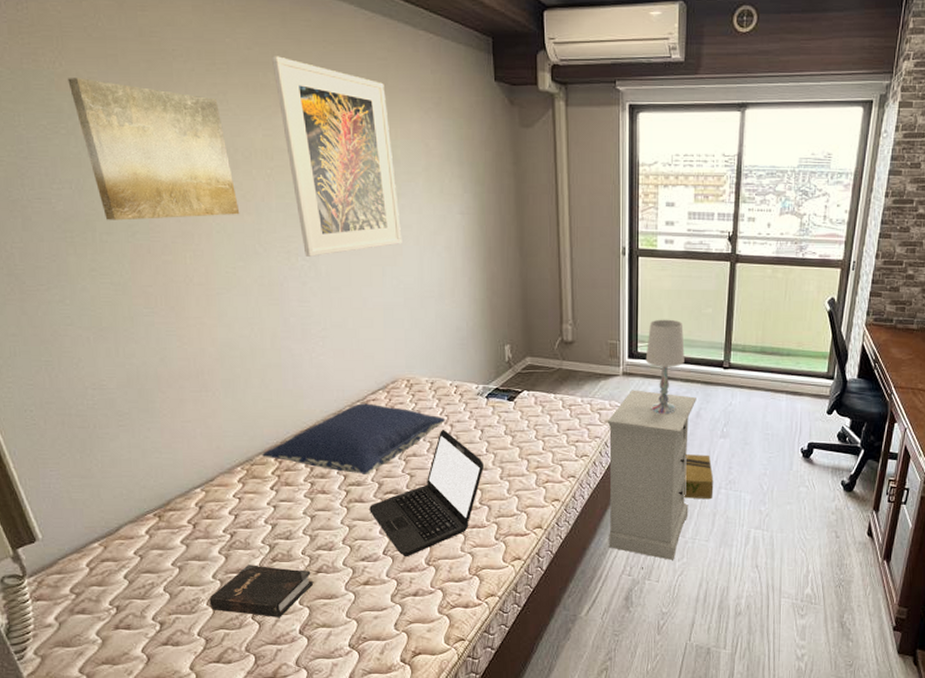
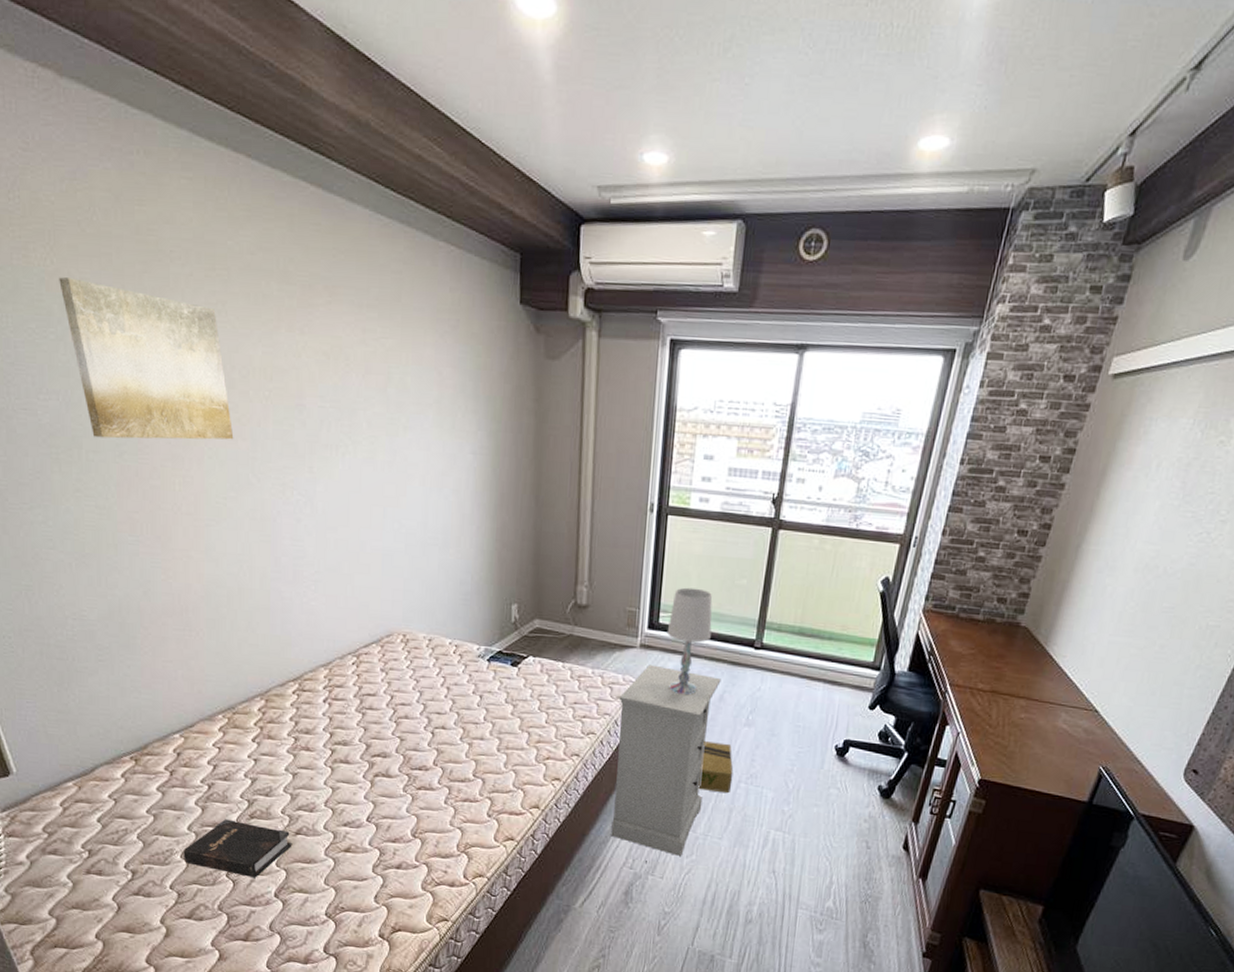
pillow: present [262,403,446,476] -> none [245,656,443,735]
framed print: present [272,56,402,257] -> none [277,263,407,492]
laptop: present [369,429,485,557] -> none [355,691,481,827]

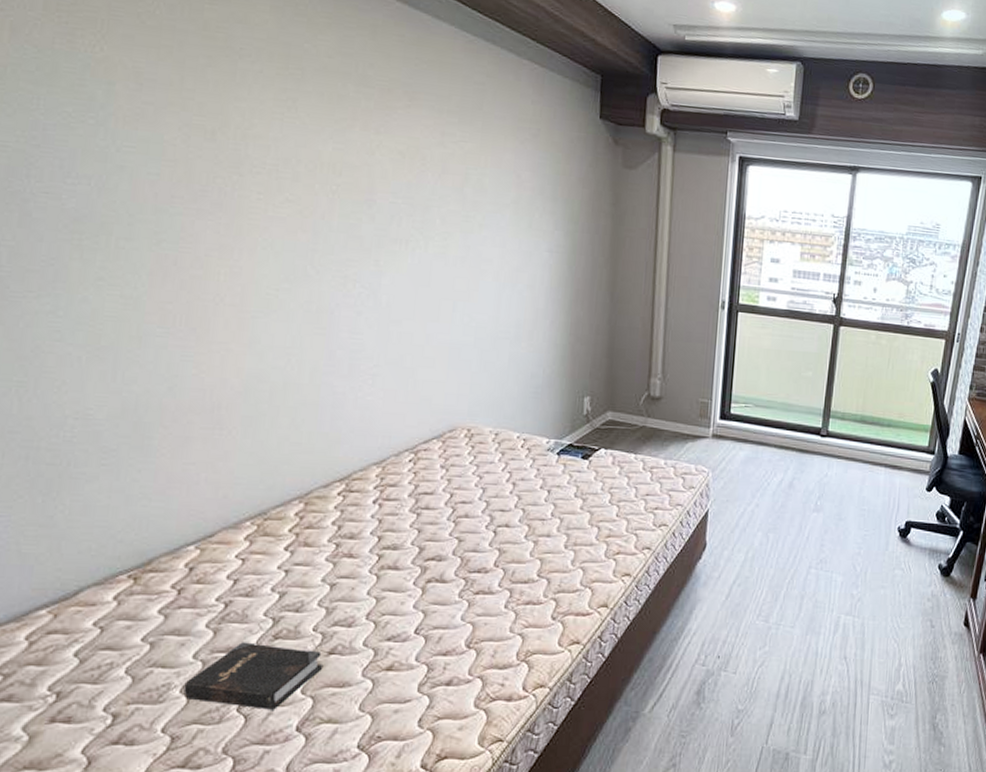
wall art: present [59,277,234,440] -> none [107,64,294,232]
nightstand: present [611,664,721,856] -> none [682,454,790,648]
table lamp: present [667,587,713,695] -> none [738,379,781,483]
cardboard box: present [698,741,733,794] -> none [770,528,804,580]

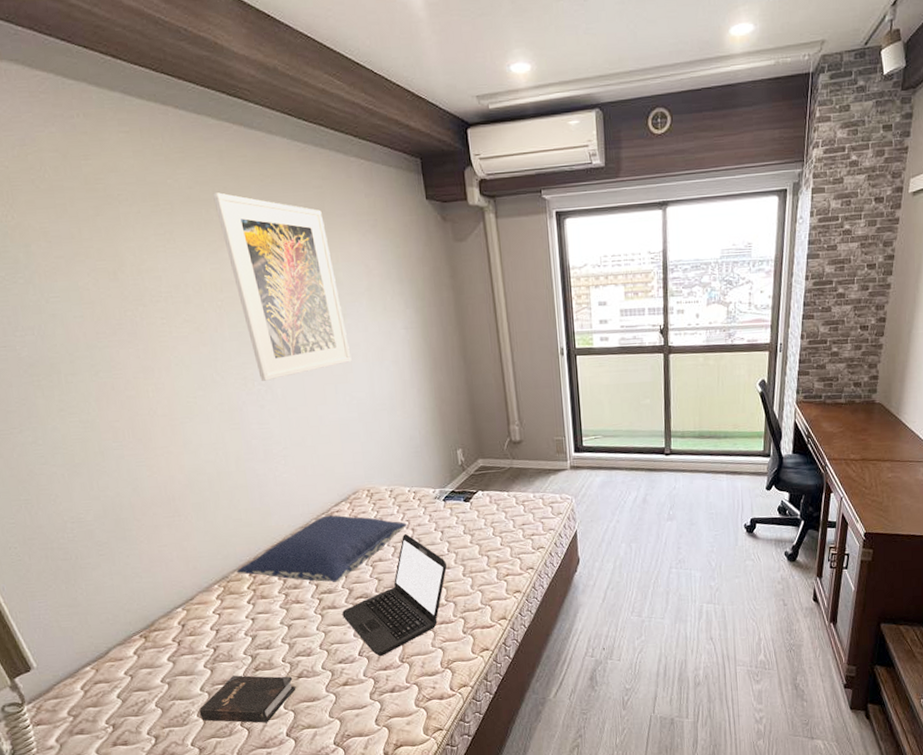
pillow: none [280,453,508,538] -> present [237,515,407,583]
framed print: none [354,67,480,285] -> present [213,192,352,381]
laptop: none [404,487,548,638] -> present [342,533,448,657]

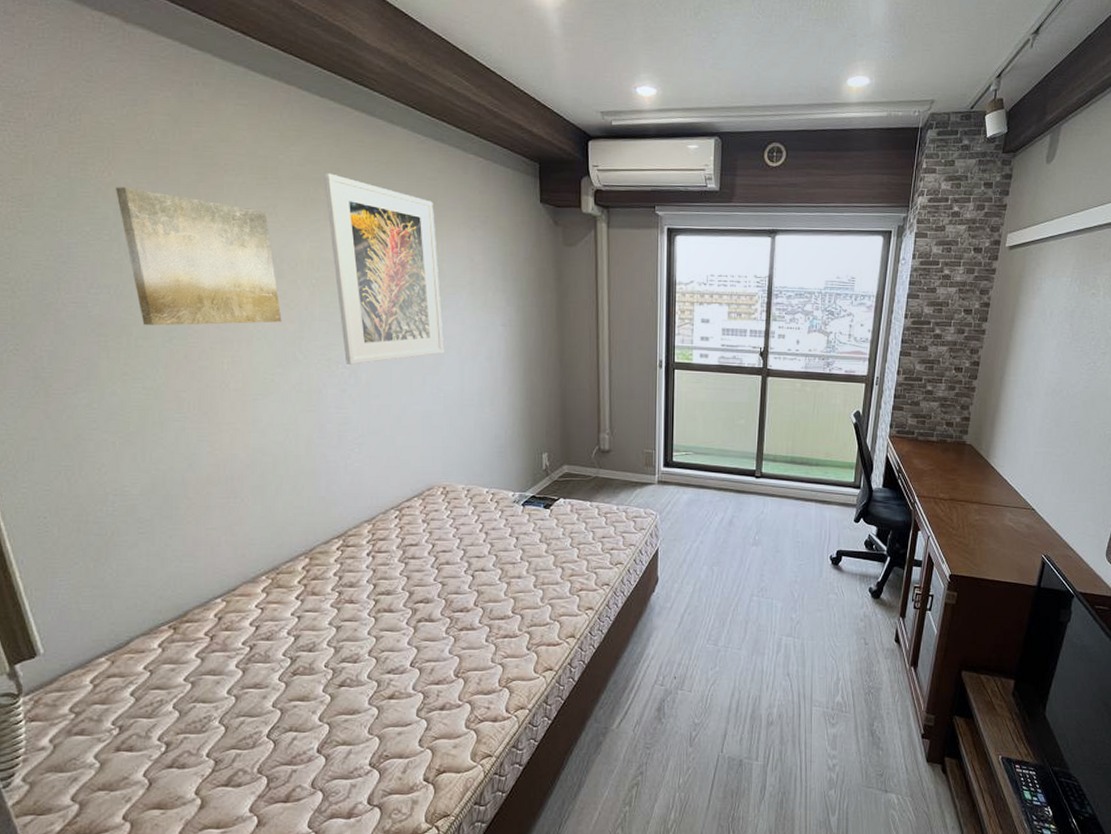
wall art: none [21,228,196,362] -> present [116,187,282,326]
hardback book: present [199,675,295,723] -> none [222,679,335,735]
pillow: present [237,515,407,583] -> none [289,510,481,584]
laptop: present [342,533,448,657] -> none [398,536,519,669]

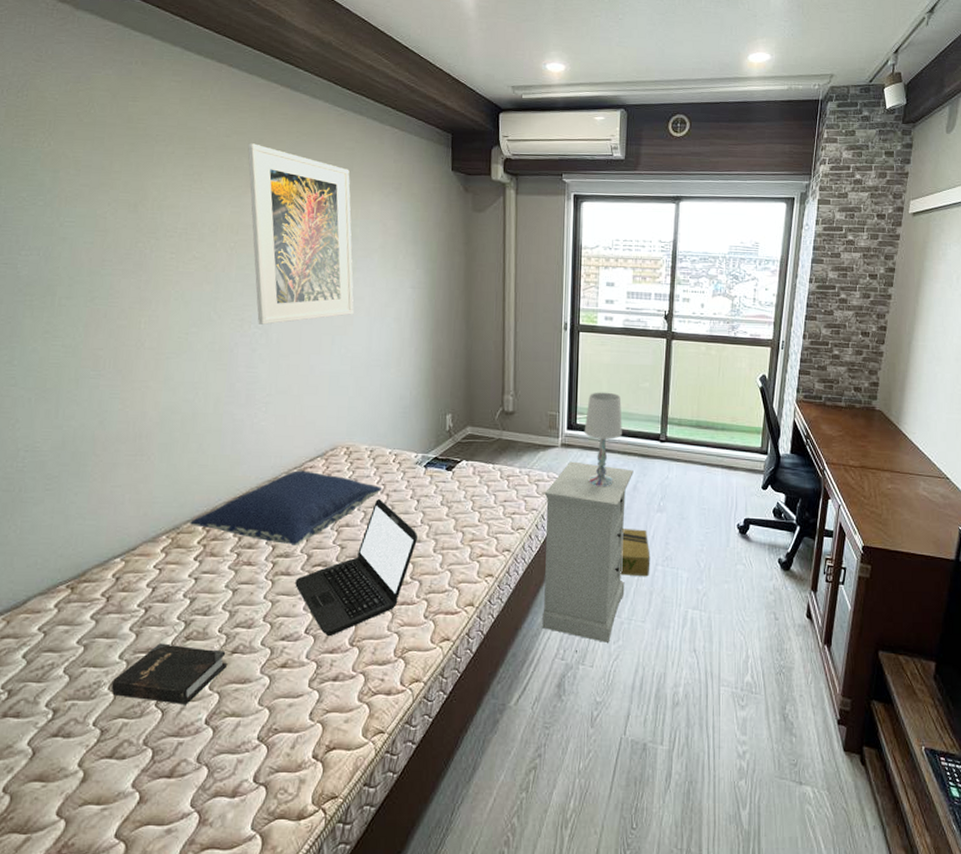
wall art: present [116,187,282,326] -> none [53,156,200,286]
hardback book: none [222,679,335,735] -> present [111,643,226,705]
pillow: none [289,510,481,584] -> present [190,470,383,546]
laptop: none [398,536,519,669] -> present [295,498,419,637]
nightstand: none [642,498,729,669] -> present [542,461,634,643]
table lamp: none [680,429,718,523] -> present [584,392,622,487]
cardboard box: none [717,562,746,607] -> present [620,529,651,577]

